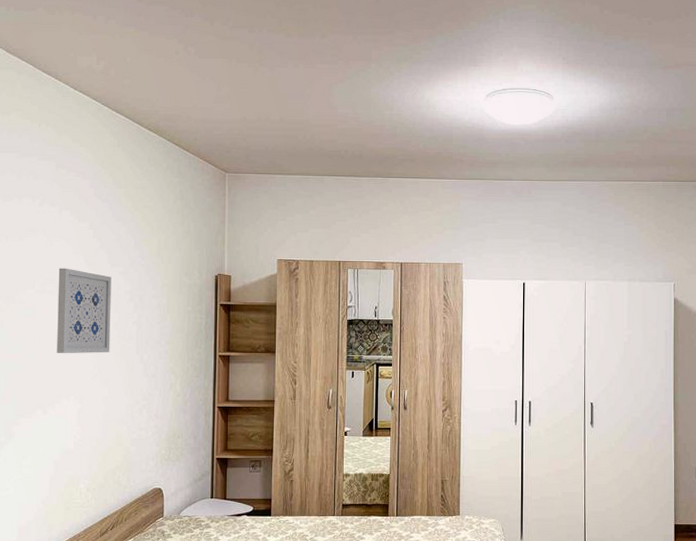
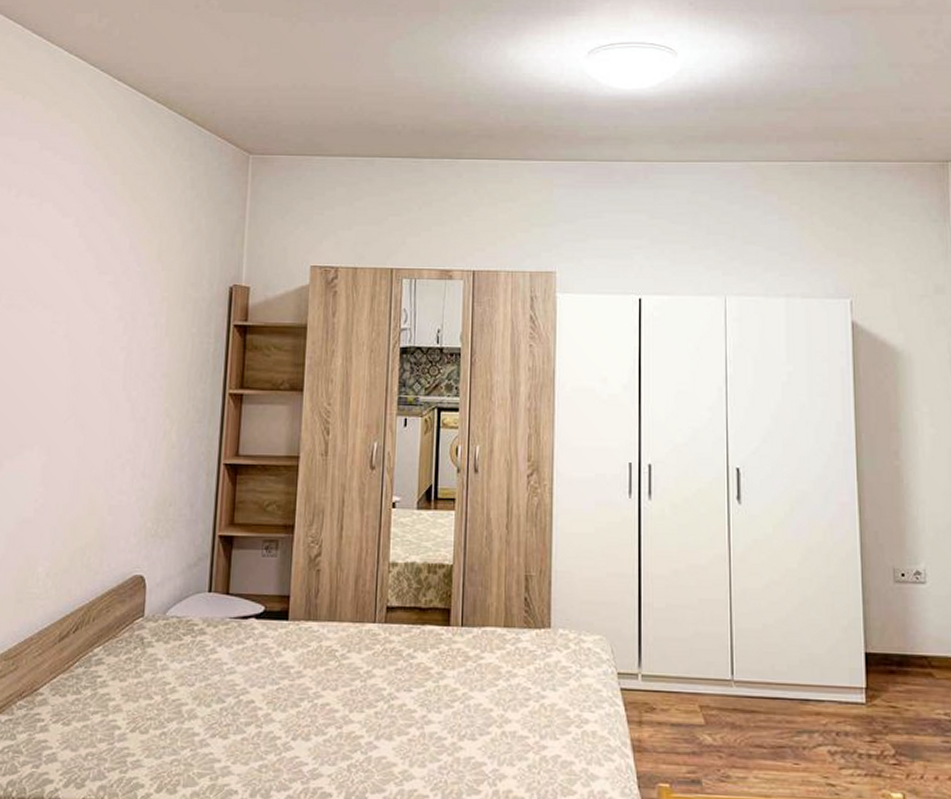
wall art: present [57,268,112,354] -> none [22,276,98,389]

